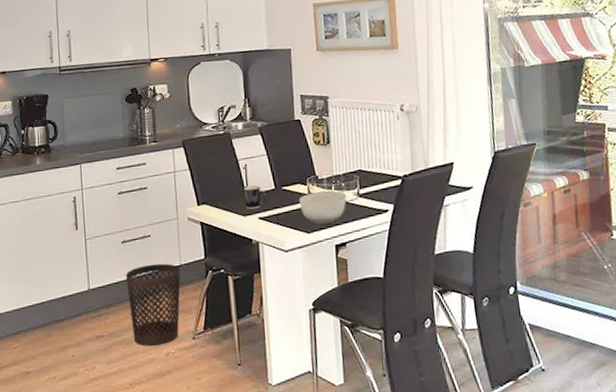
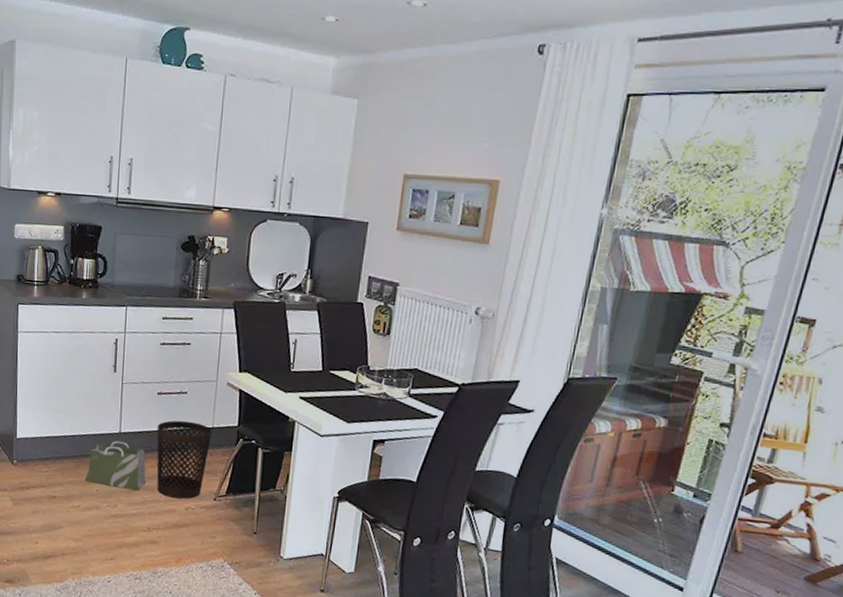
grocery bag: none [58,298,122,349] -> present [84,440,146,491]
mug: present [243,185,267,210] -> none [288,362,312,388]
bowl: present [298,191,347,225] -> none [344,382,396,418]

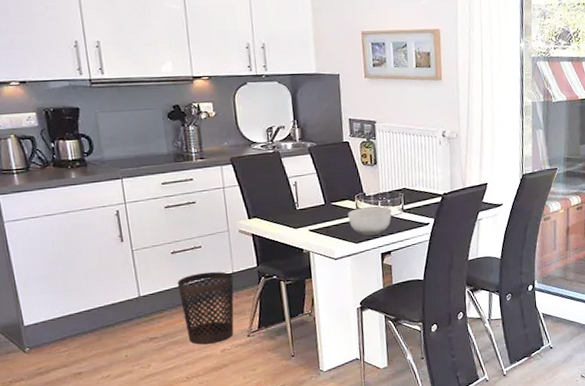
grocery bag: present [84,440,146,491] -> none [110,304,176,351]
bowl: none [344,382,396,418] -> present [347,206,392,236]

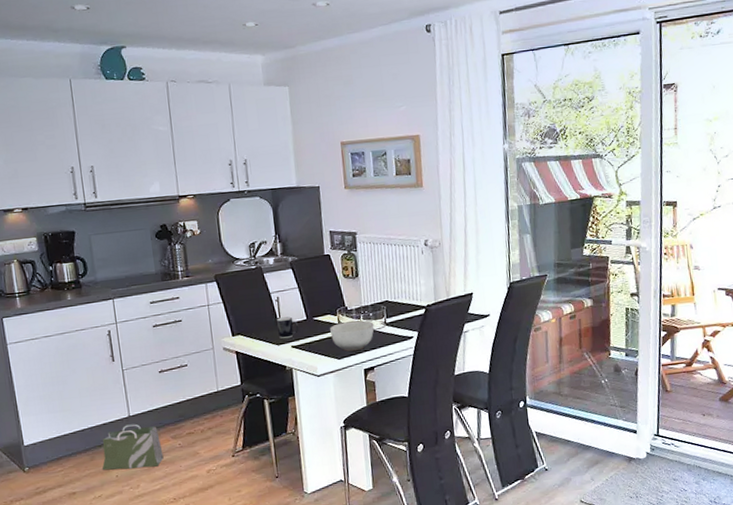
grocery bag: none [110,304,176,351] -> present [102,423,164,471]
trash bin: present [177,271,234,345] -> none [164,390,219,465]
mug: none [293,201,317,223] -> present [276,316,299,340]

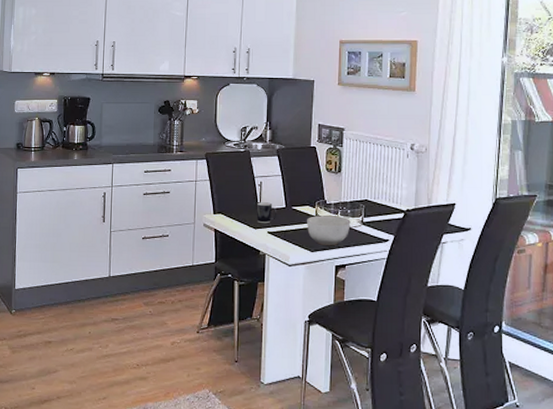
grocery bag: present [102,423,164,471] -> none [77,284,134,330]

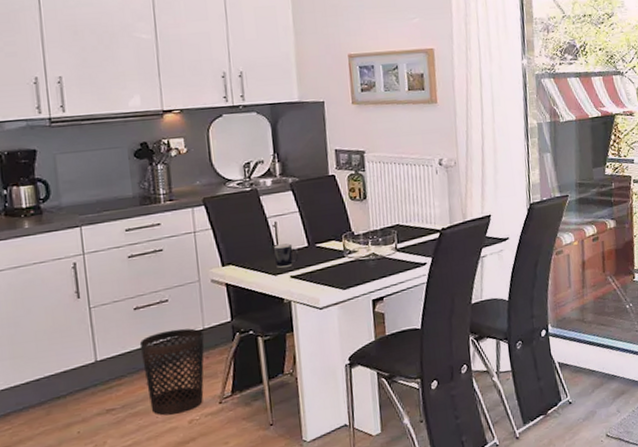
trash bin: none [142,261,192,334] -> present [139,328,205,416]
bowl: present [306,215,351,246] -> none [333,246,384,281]

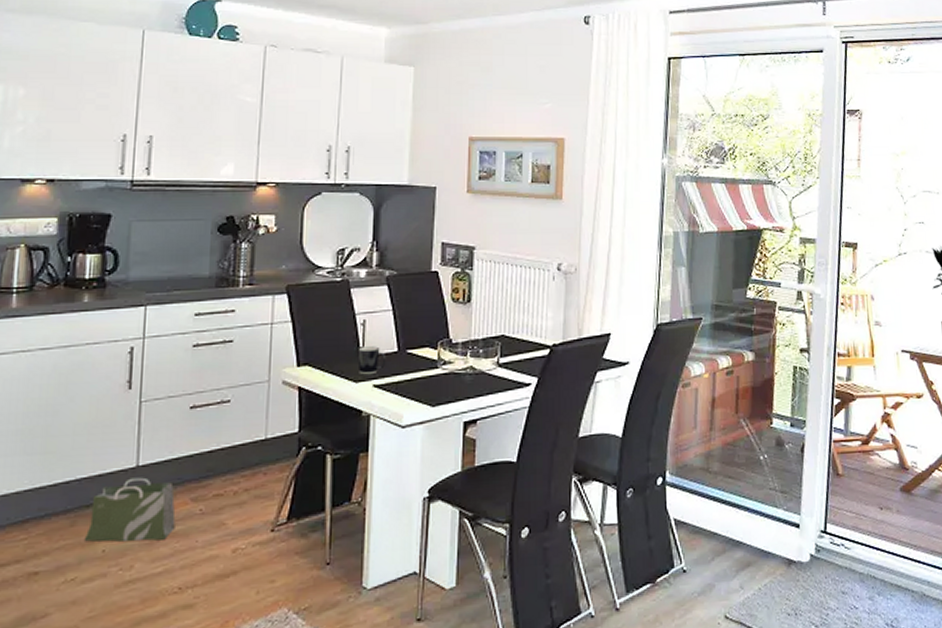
grocery bag: none [60,369,137,427] -> present [83,477,176,542]
trash bin: present [139,328,205,416] -> none [190,436,265,540]

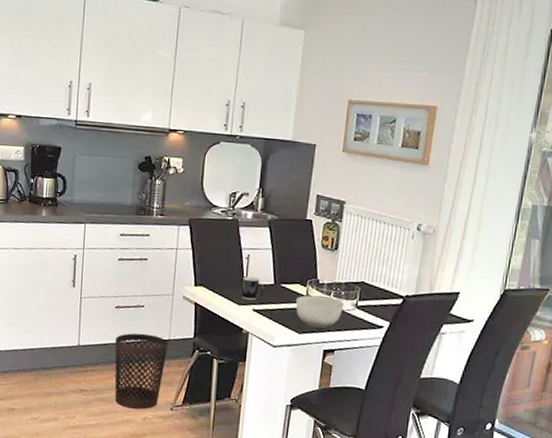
grocery bag: present [83,477,176,542] -> none [43,353,104,402]
trash bin: none [190,436,265,540] -> present [114,333,168,410]
bowl: none [425,358,483,397] -> present [295,295,344,329]

